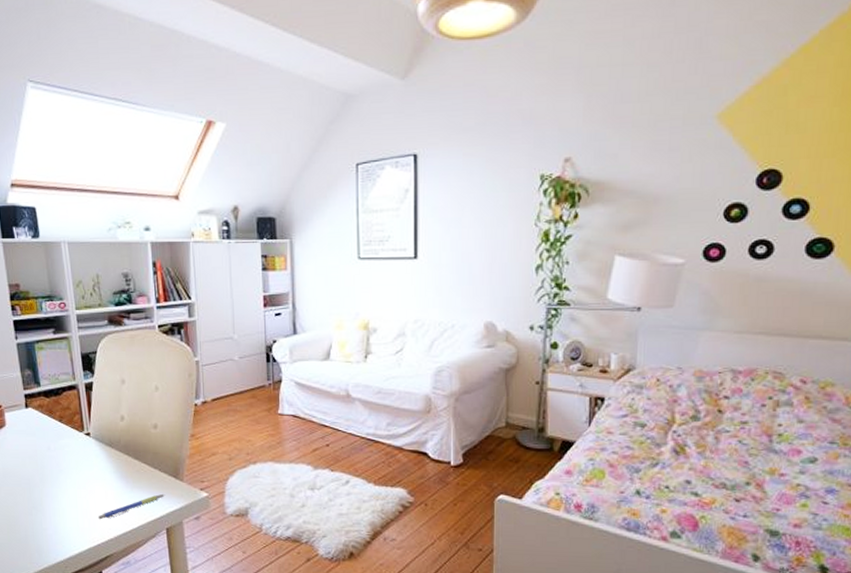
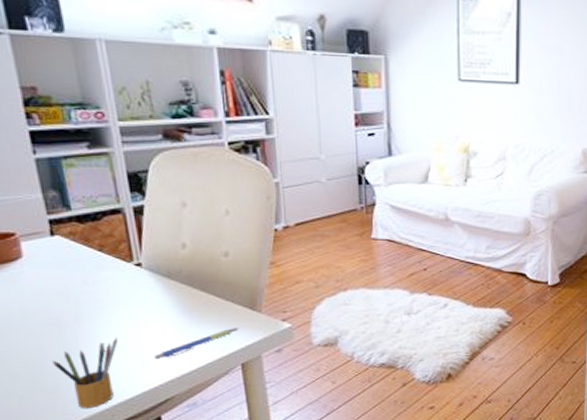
pencil box: none [24,497,72,559] -> present [52,337,119,408]

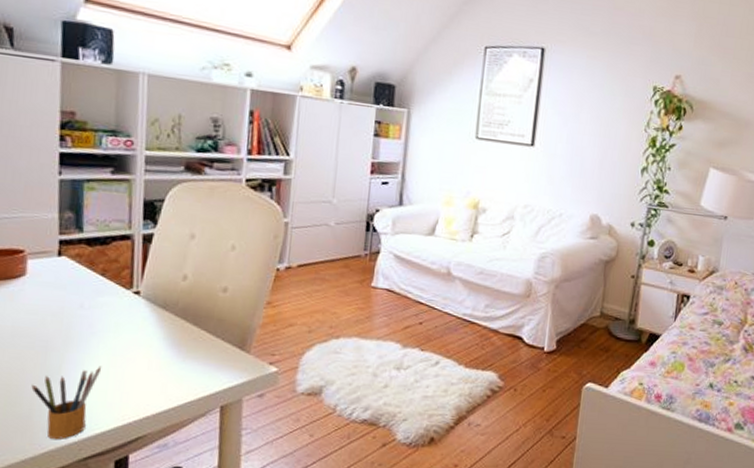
pen: present [154,328,239,360] -> none [134,367,224,394]

